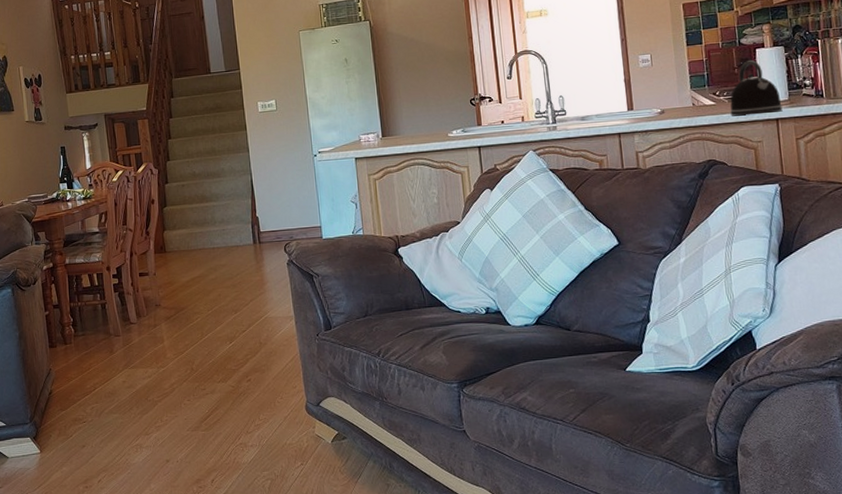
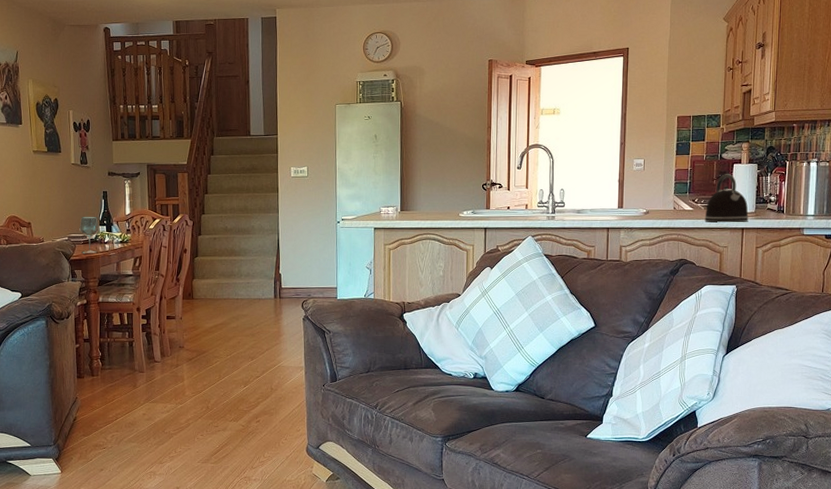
wine glass: none [39,174,61,215] -> present [79,216,100,255]

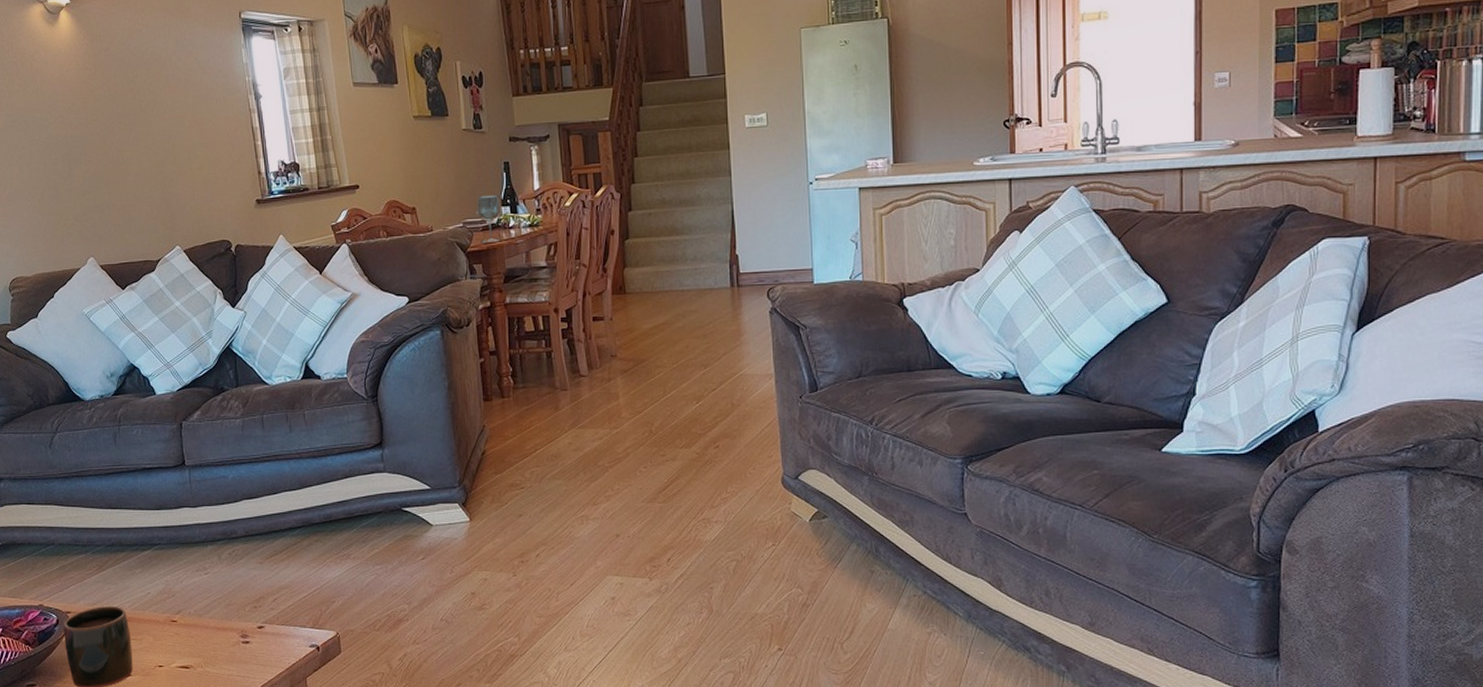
kettle: present [704,174,749,223] -> none [1319,84,1383,152]

